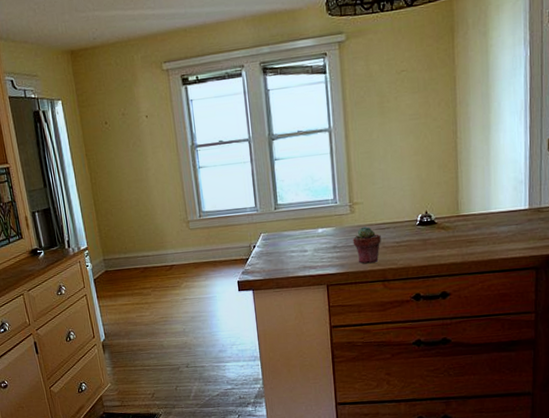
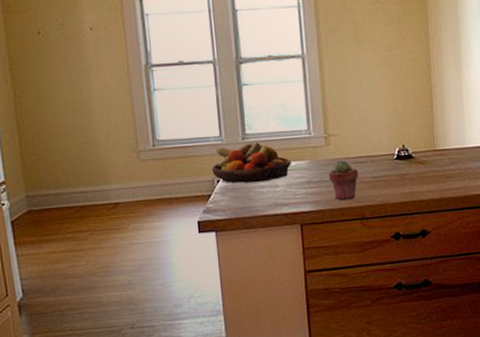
fruit bowl: none [248,211,319,249] -> present [211,142,291,184]

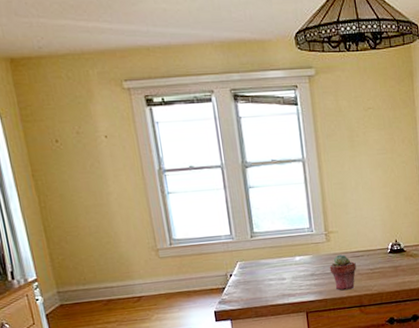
fruit bowl: present [211,142,291,184] -> none [224,239,296,277]

